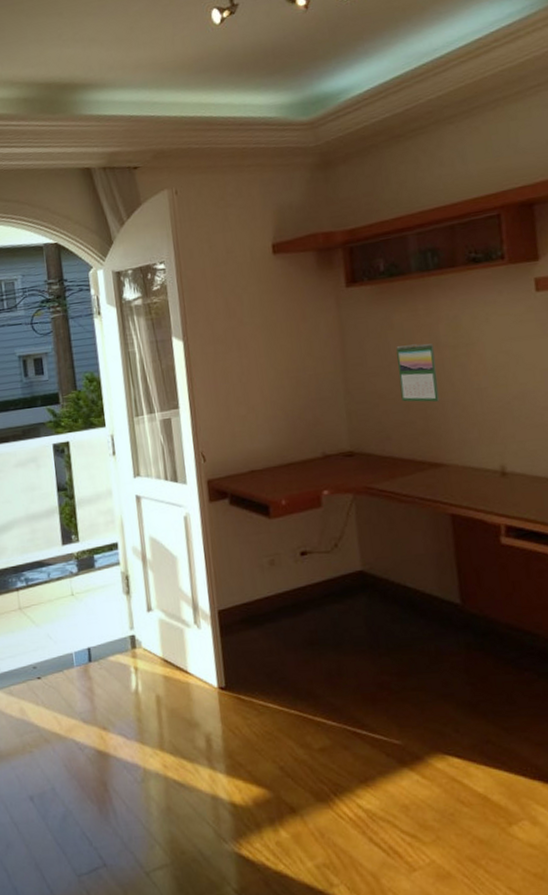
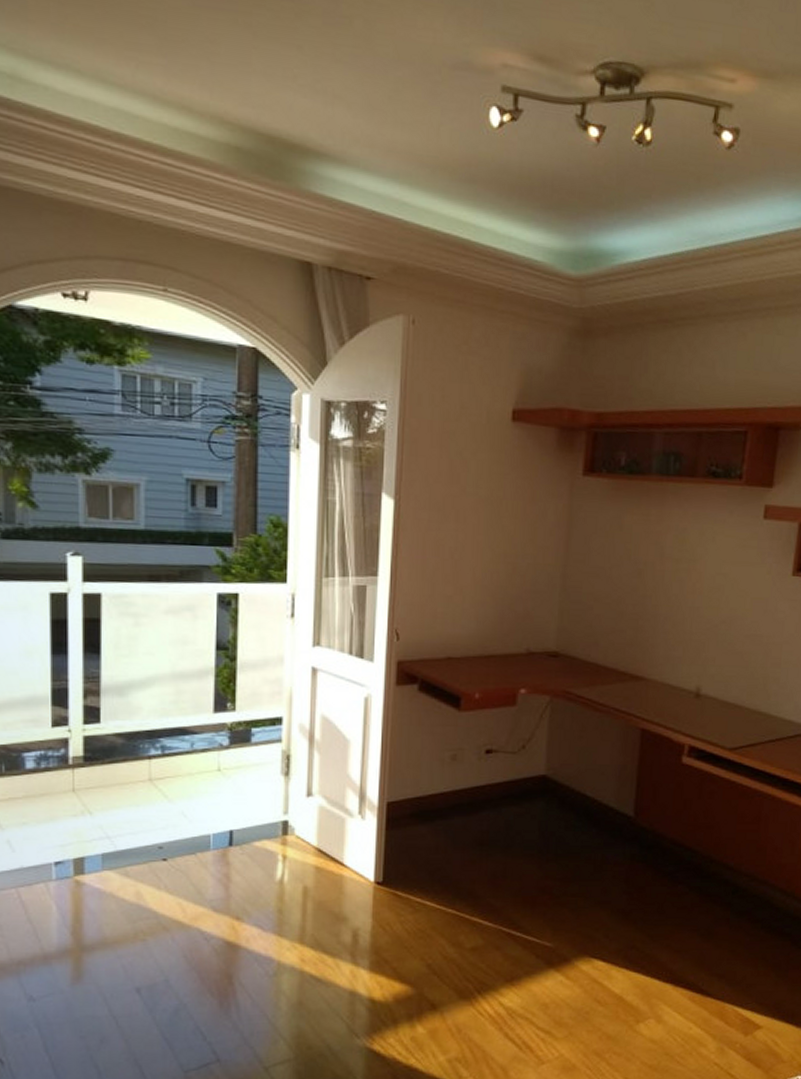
calendar: present [396,343,440,403] -> none [617,549,659,615]

